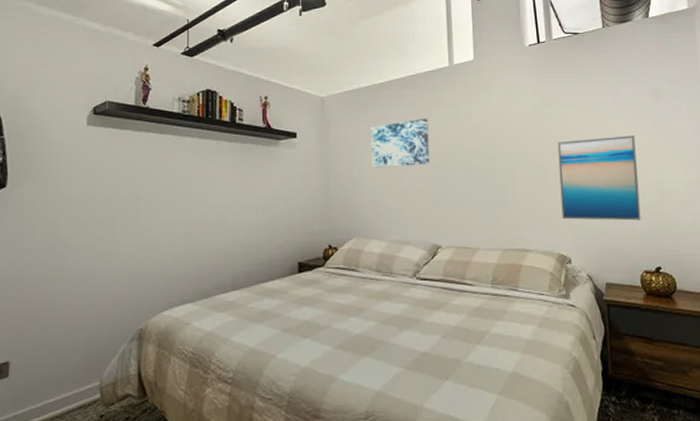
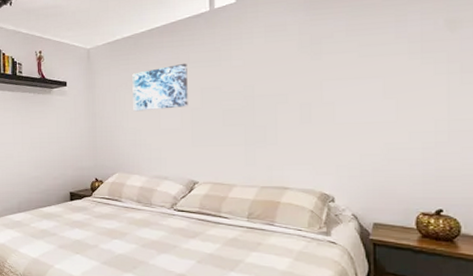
wall art: present [557,135,641,221] -> none [325,70,422,161]

